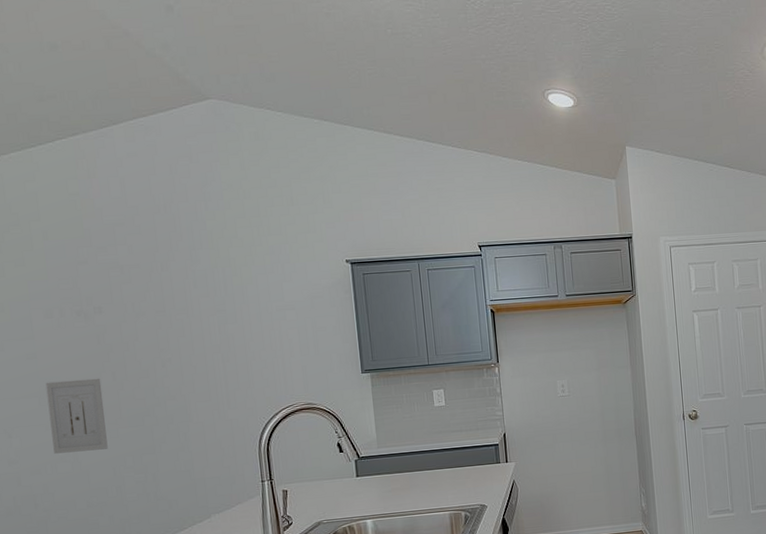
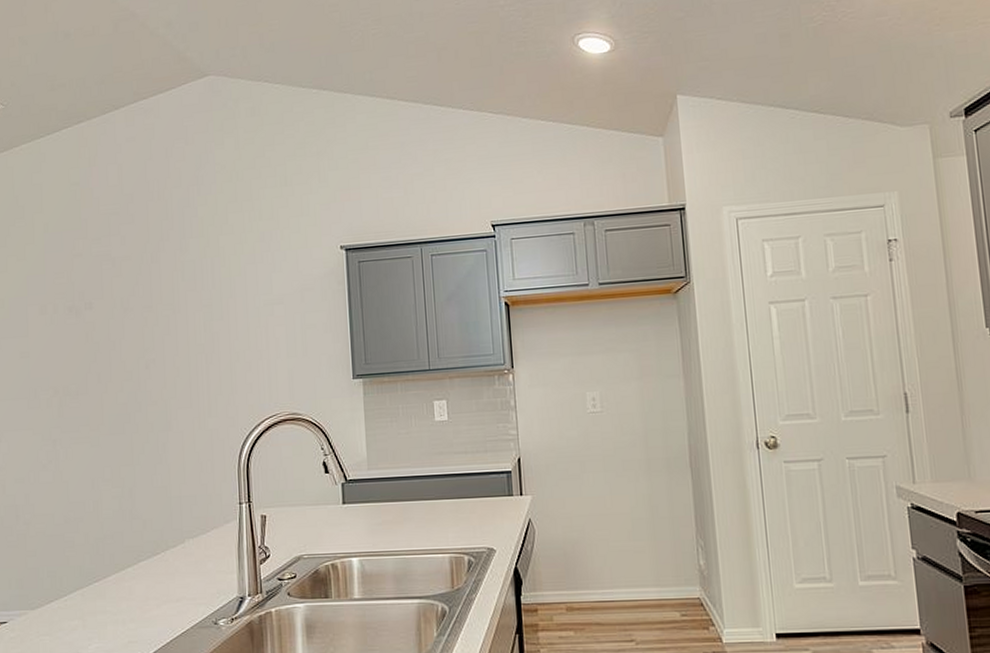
wall art: present [45,378,108,454] -> none [35,379,88,461]

